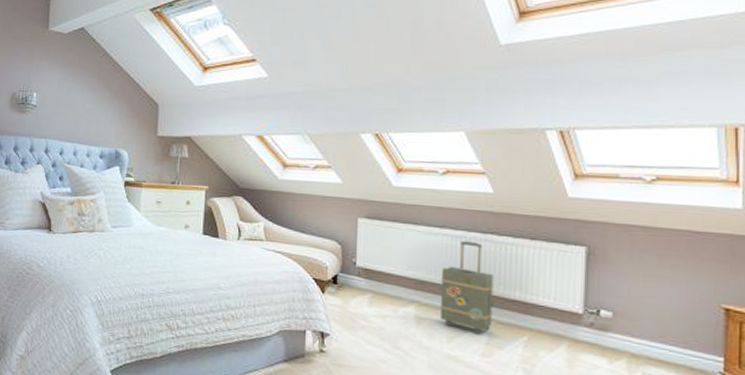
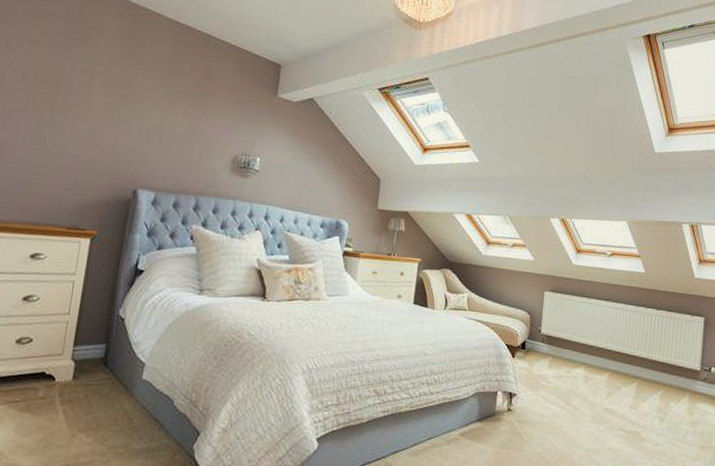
suitcase: present [440,241,495,335] -> none [602,312,642,391]

